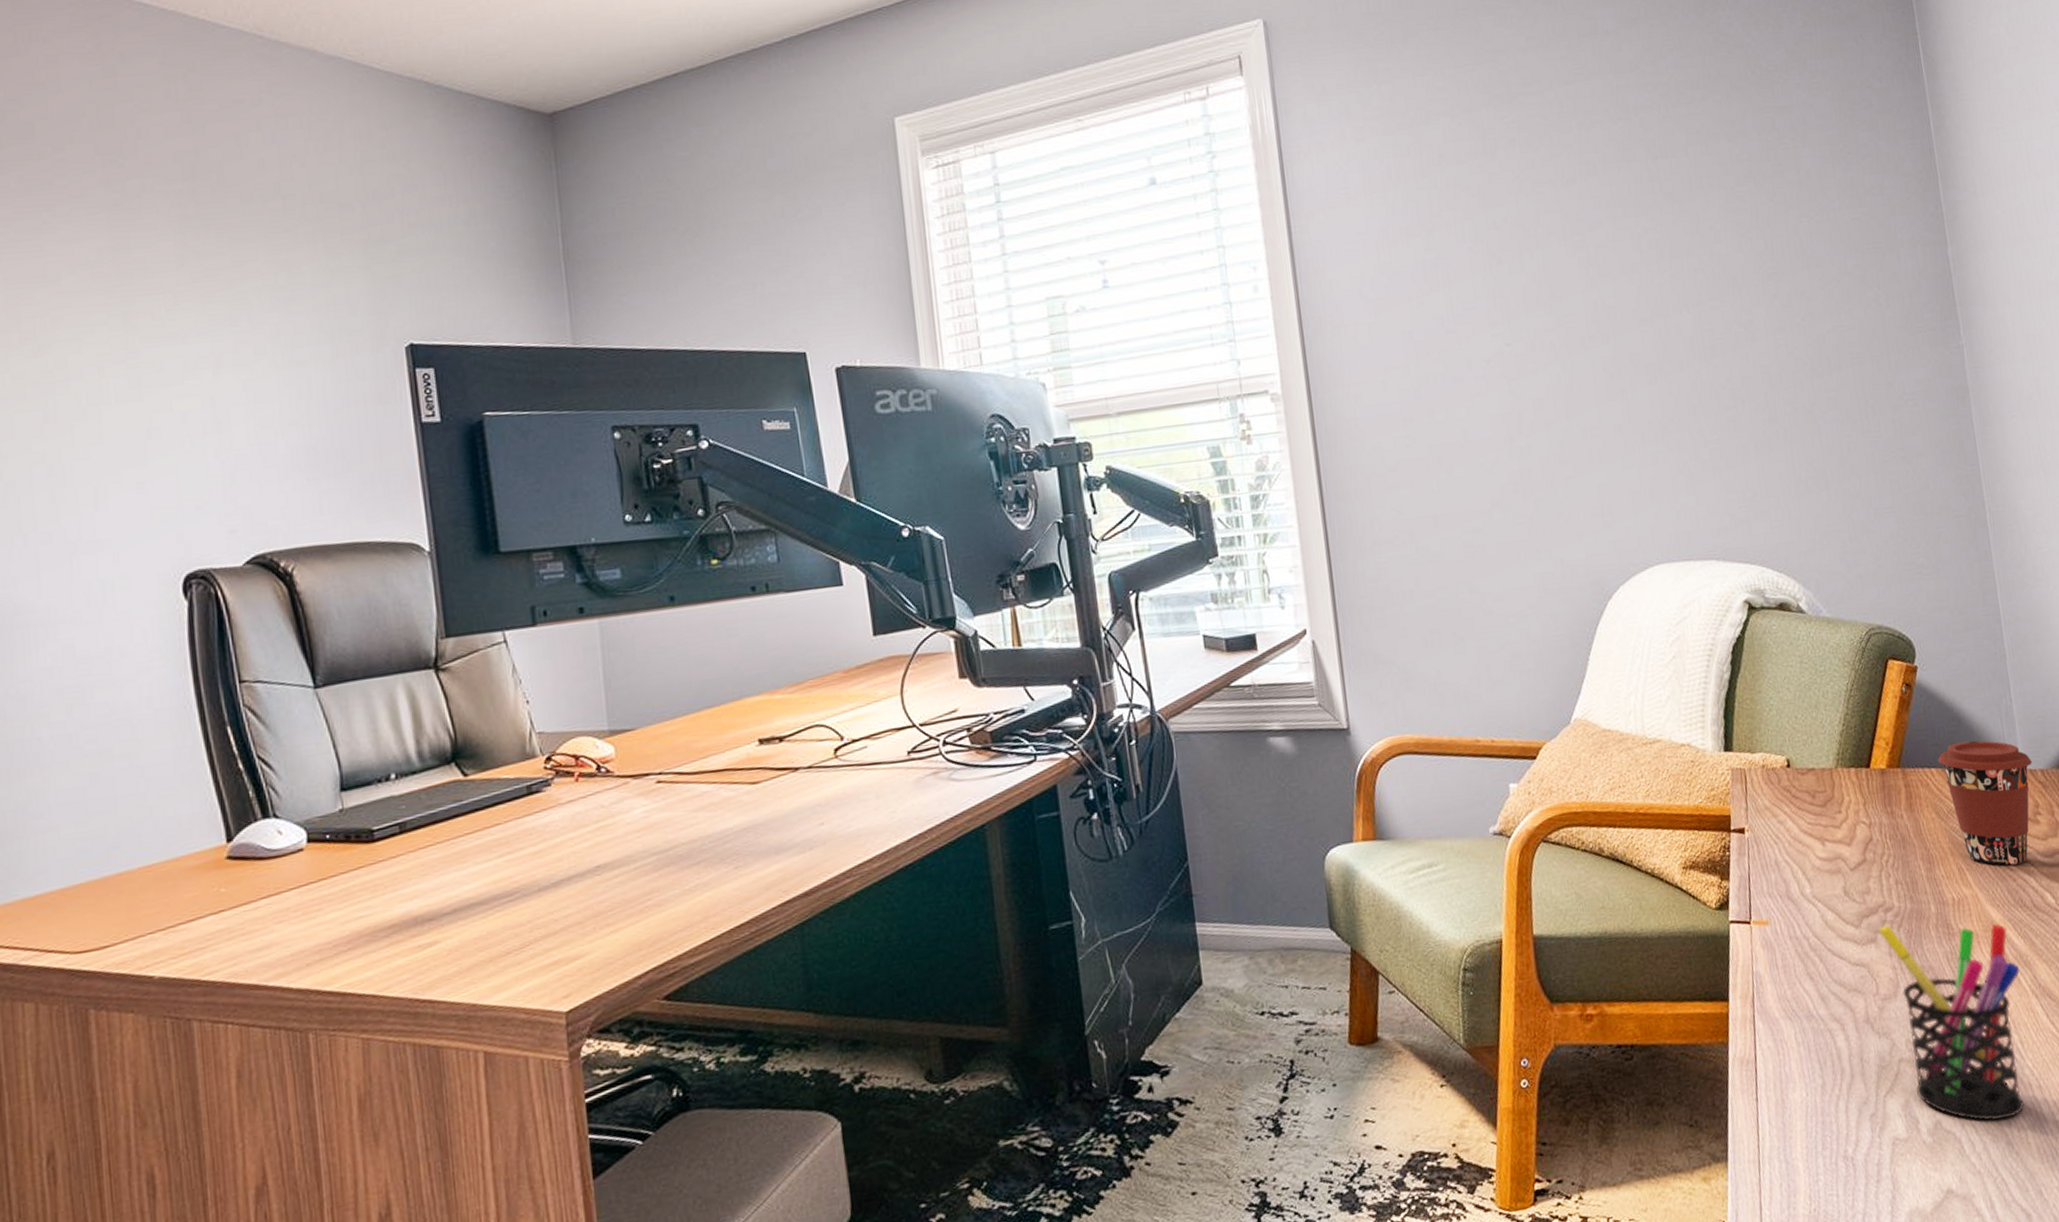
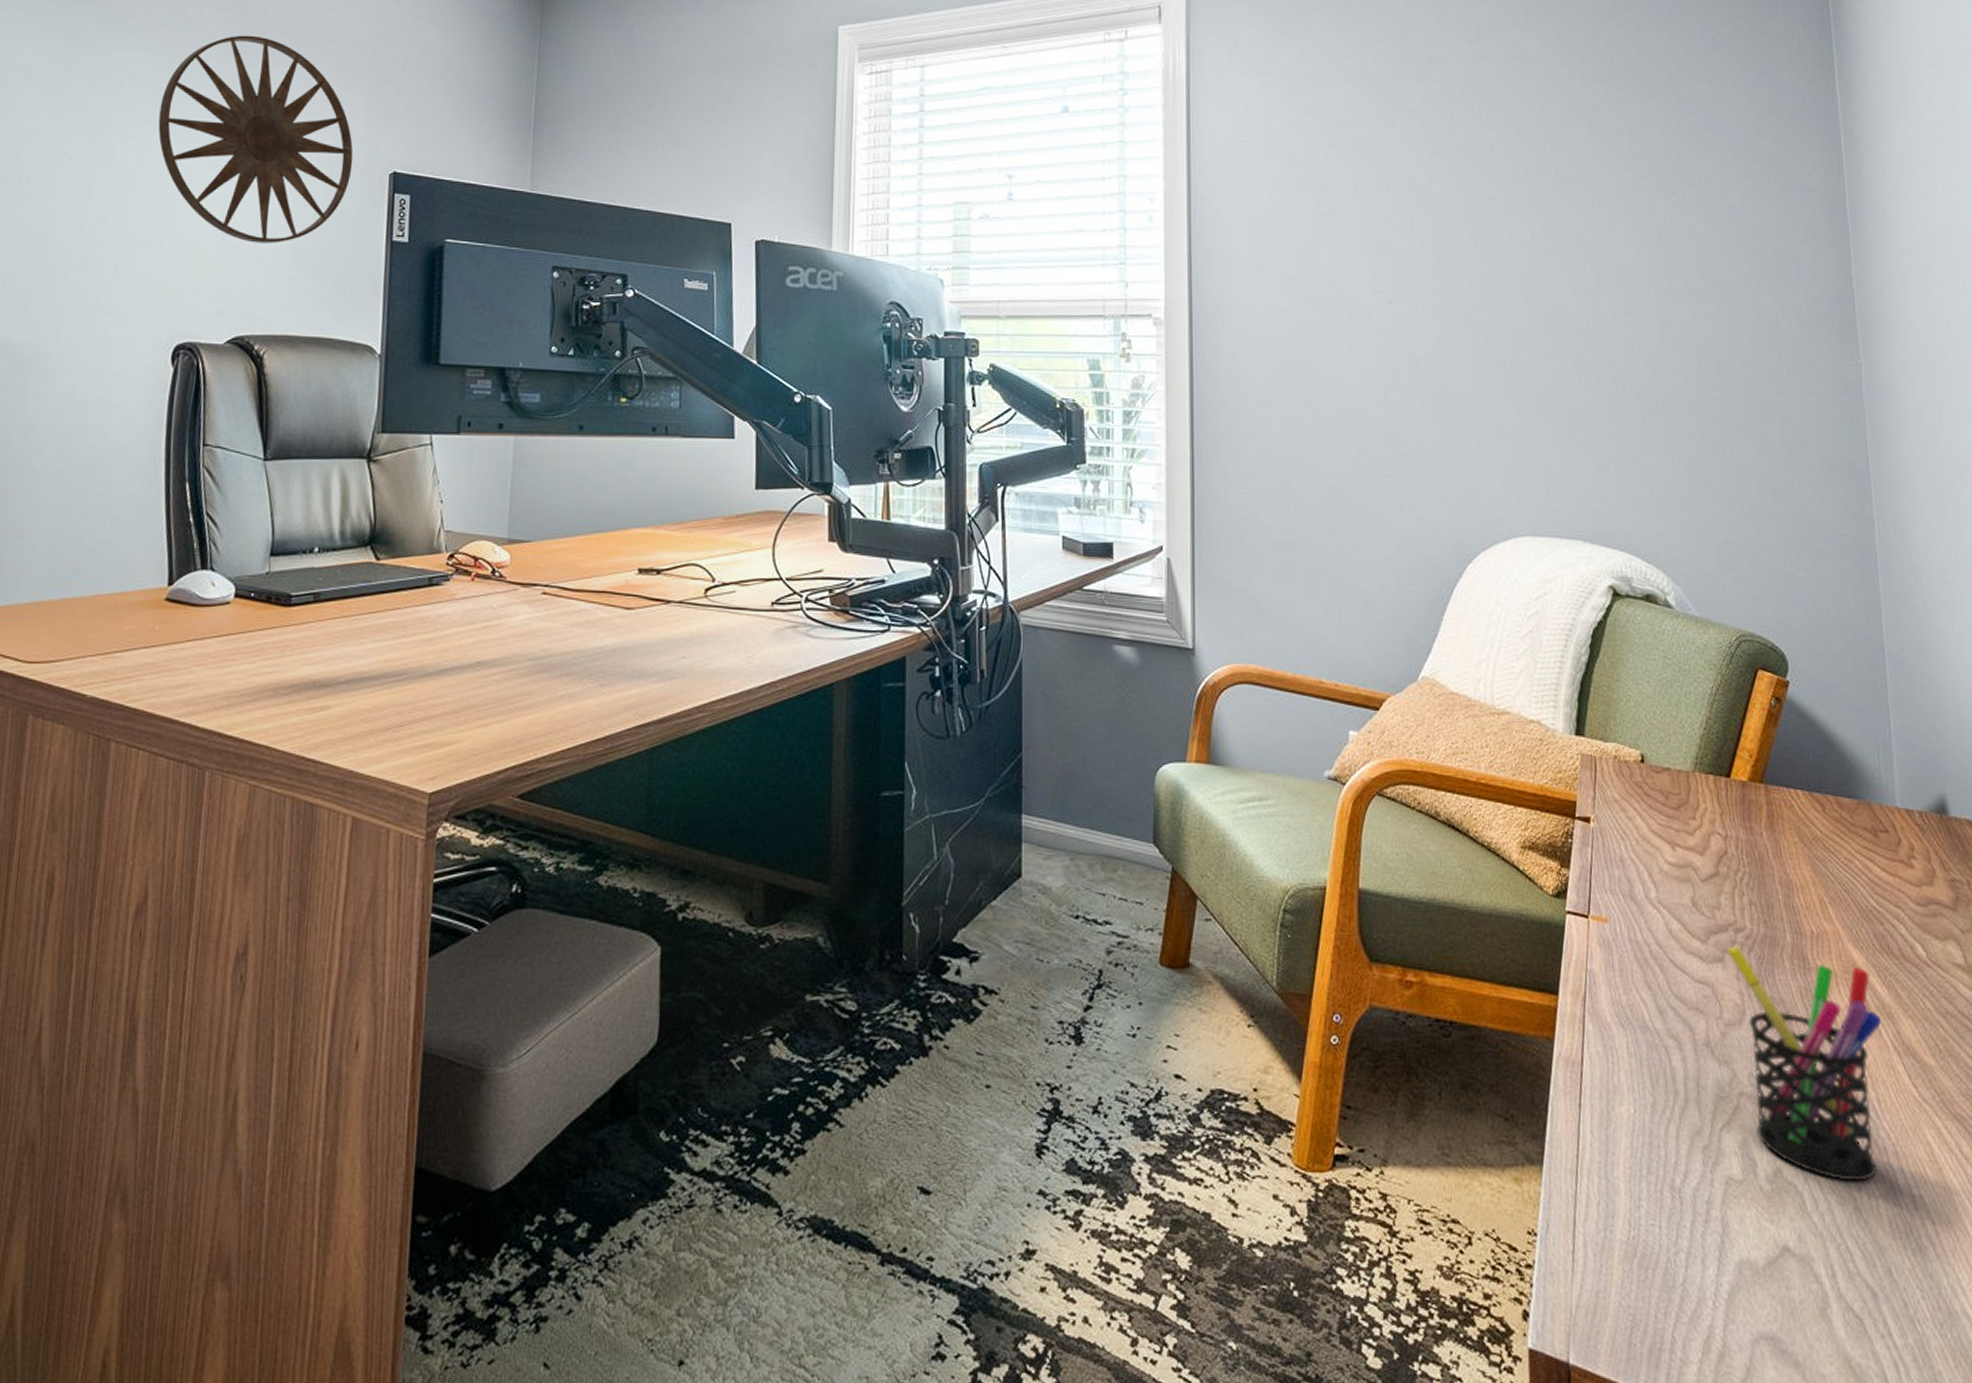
wall art: none [113,206,361,447] -> present [158,35,354,244]
coffee cup: present [1938,740,2032,866] -> none [1805,767,1909,907]

